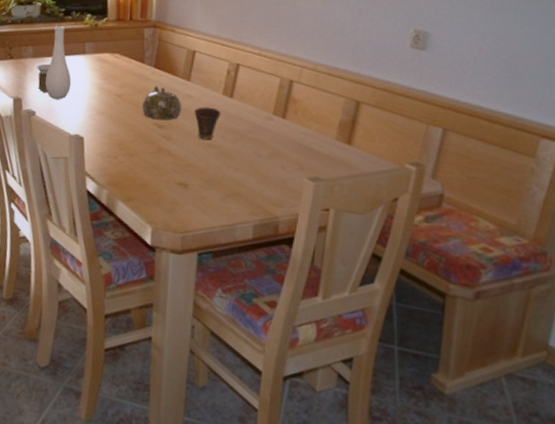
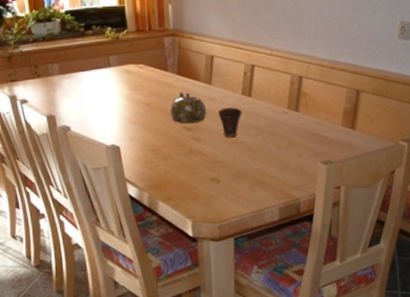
vase: present [36,26,72,100] -> none [64,41,101,114]

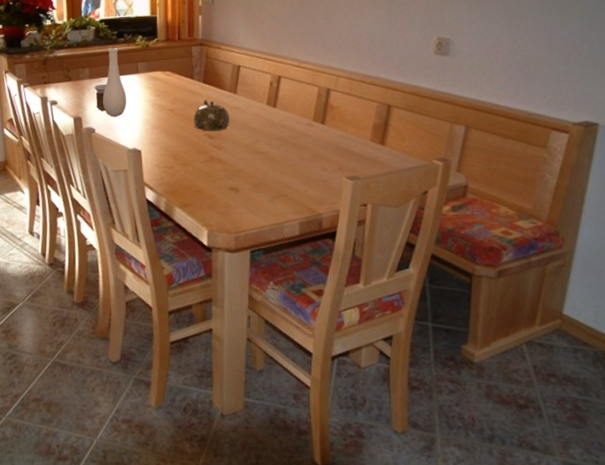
vase: none [64,41,101,114] -> present [93,48,127,117]
cup: present [218,107,242,138] -> none [241,117,266,148]

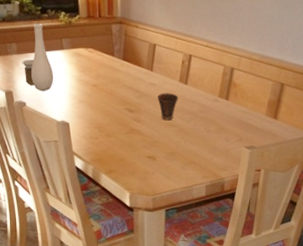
teapot: present [194,99,229,131] -> none [115,75,147,106]
cup: none [241,117,266,148] -> present [157,93,179,121]

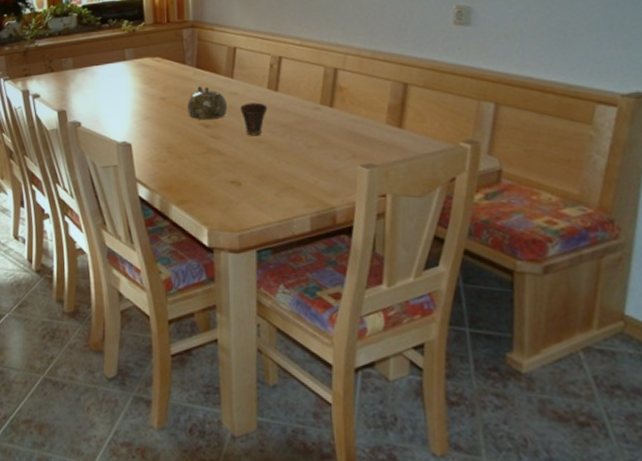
vase: present [22,23,54,92] -> none [78,34,114,109]
teapot: none [115,75,147,106] -> present [188,85,227,120]

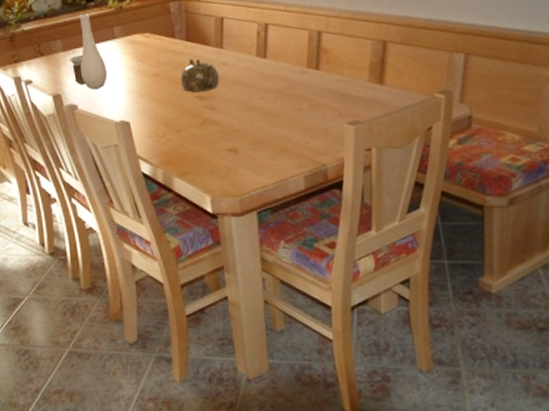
vase: none [78,34,114,109] -> present [69,13,108,90]
cup: present [240,102,268,136] -> none [231,70,258,104]

